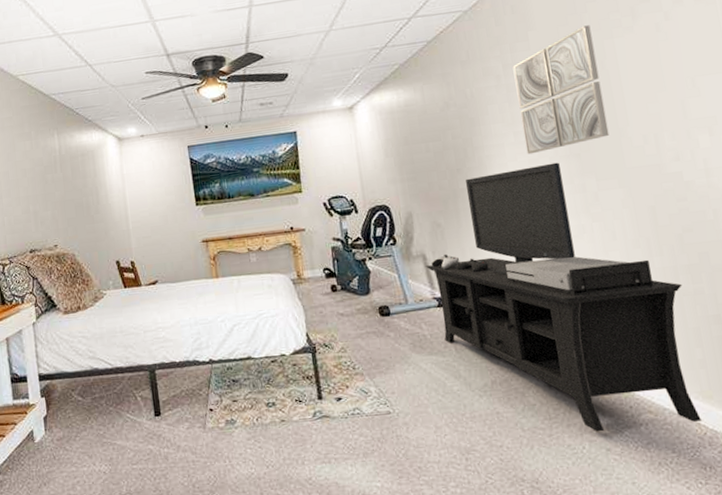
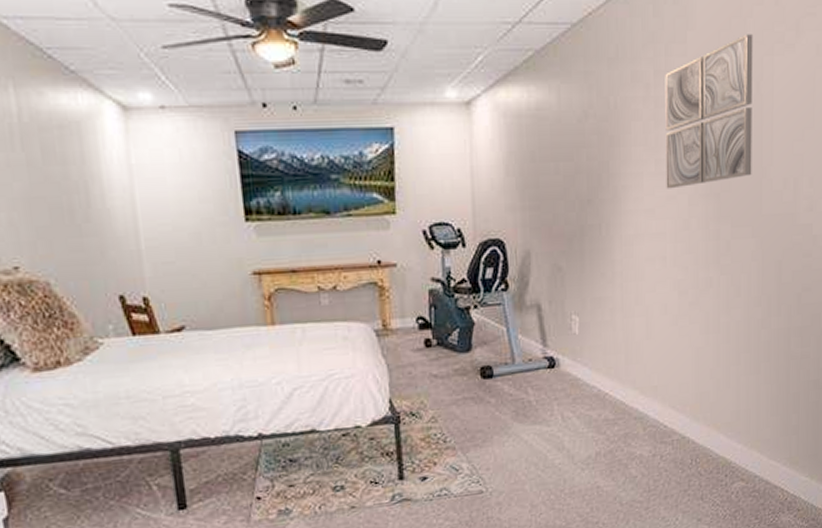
media console: present [425,162,702,432] -> none [538,201,792,503]

